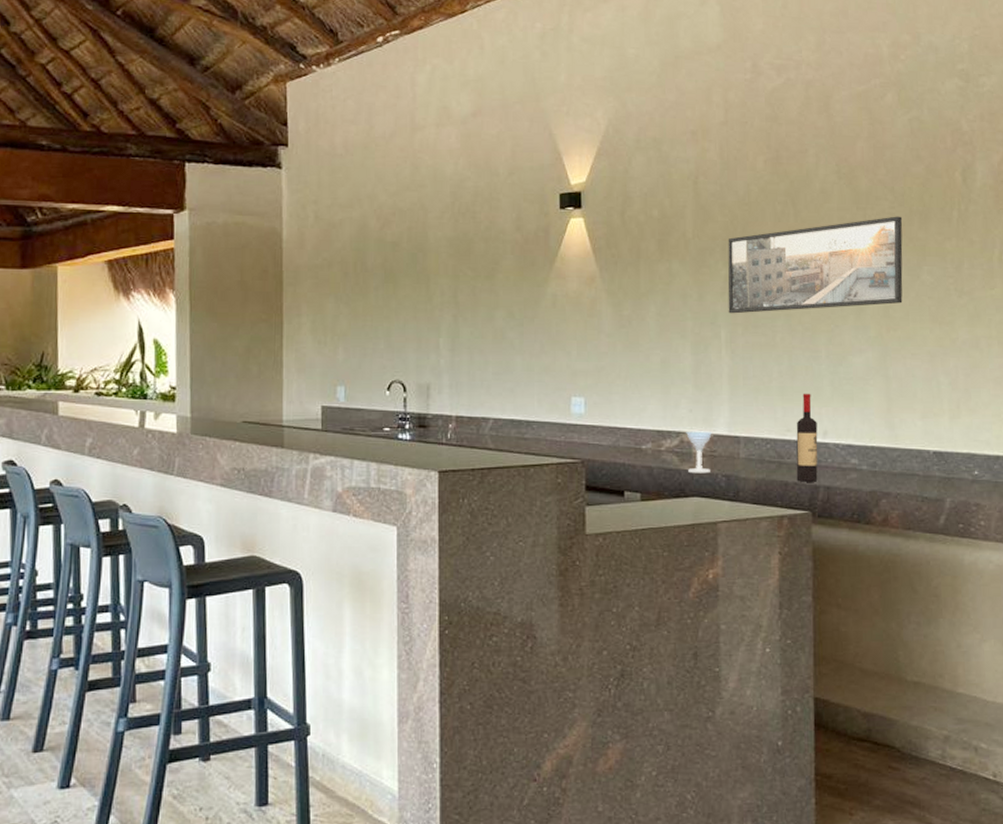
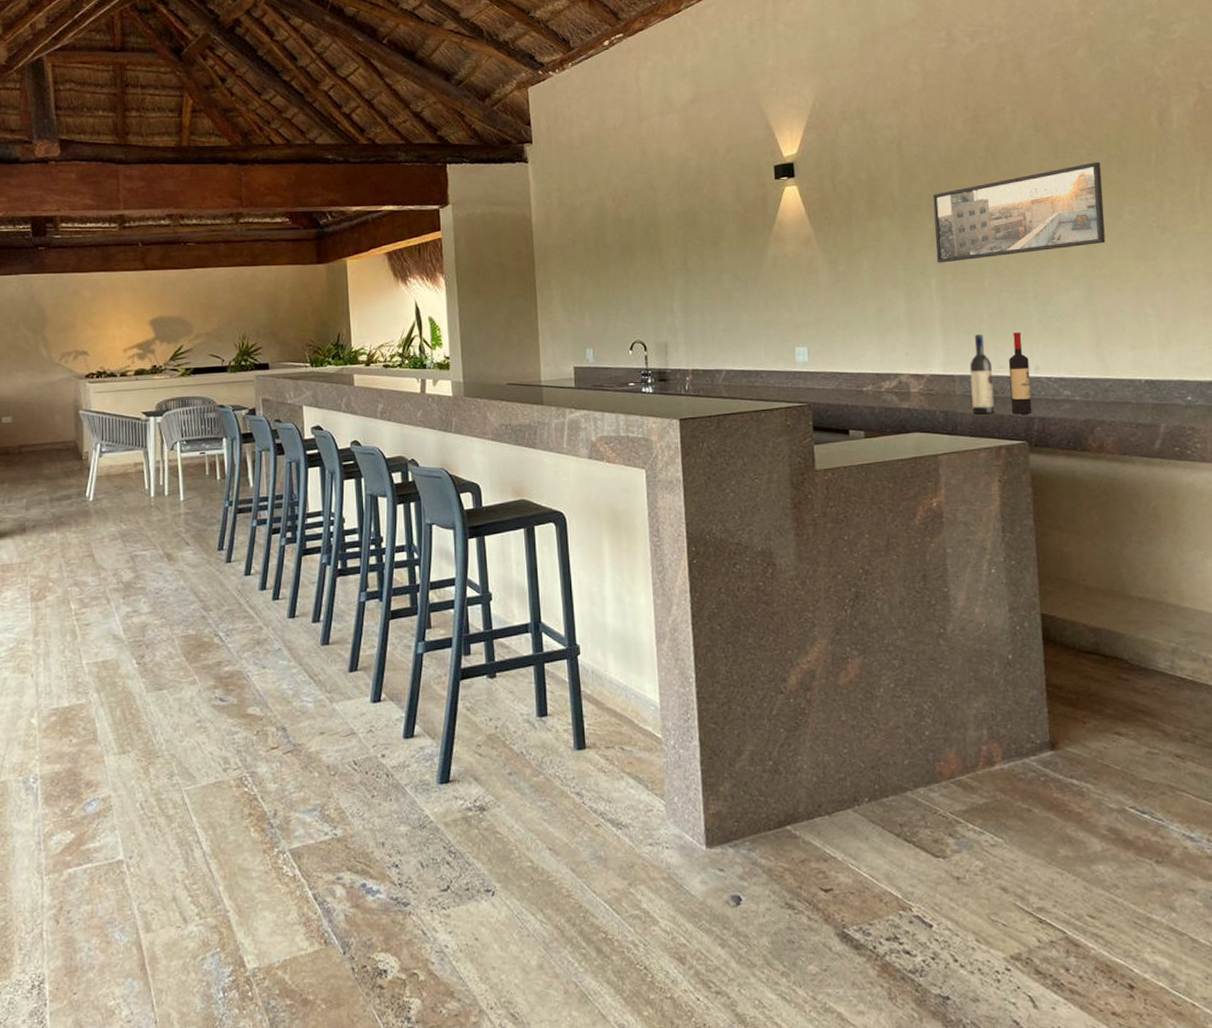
cocktail glass: present [686,431,713,474] -> none [904,371,929,411]
wine bottle: none [755,393,780,479] -> present [969,334,995,414]

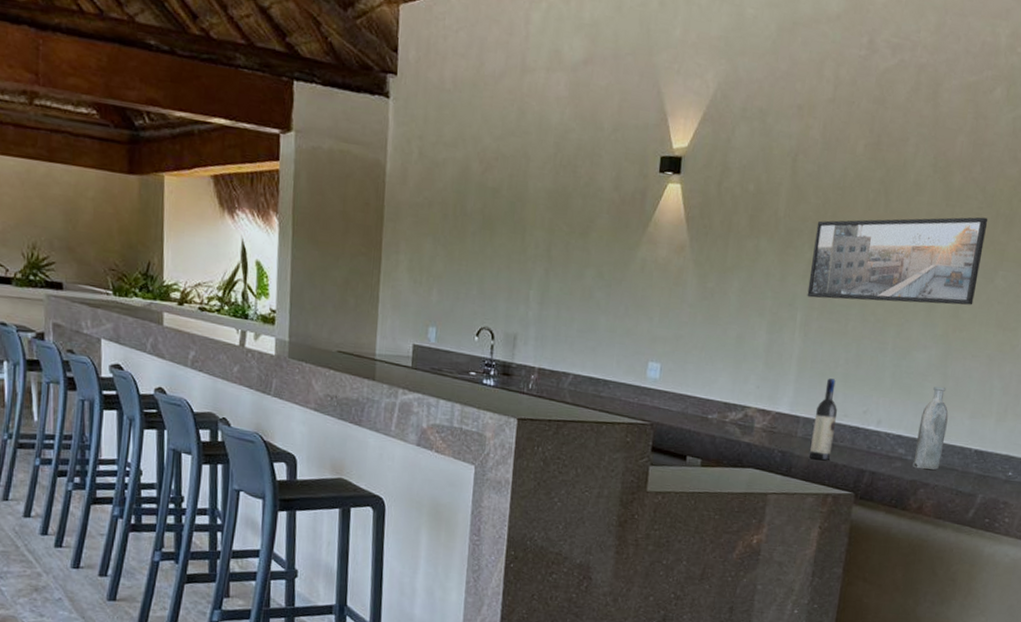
wine bottle: present [1008,331,1032,414] -> none [845,382,873,466]
bottle: none [1079,325,1112,408] -> present [912,386,949,470]

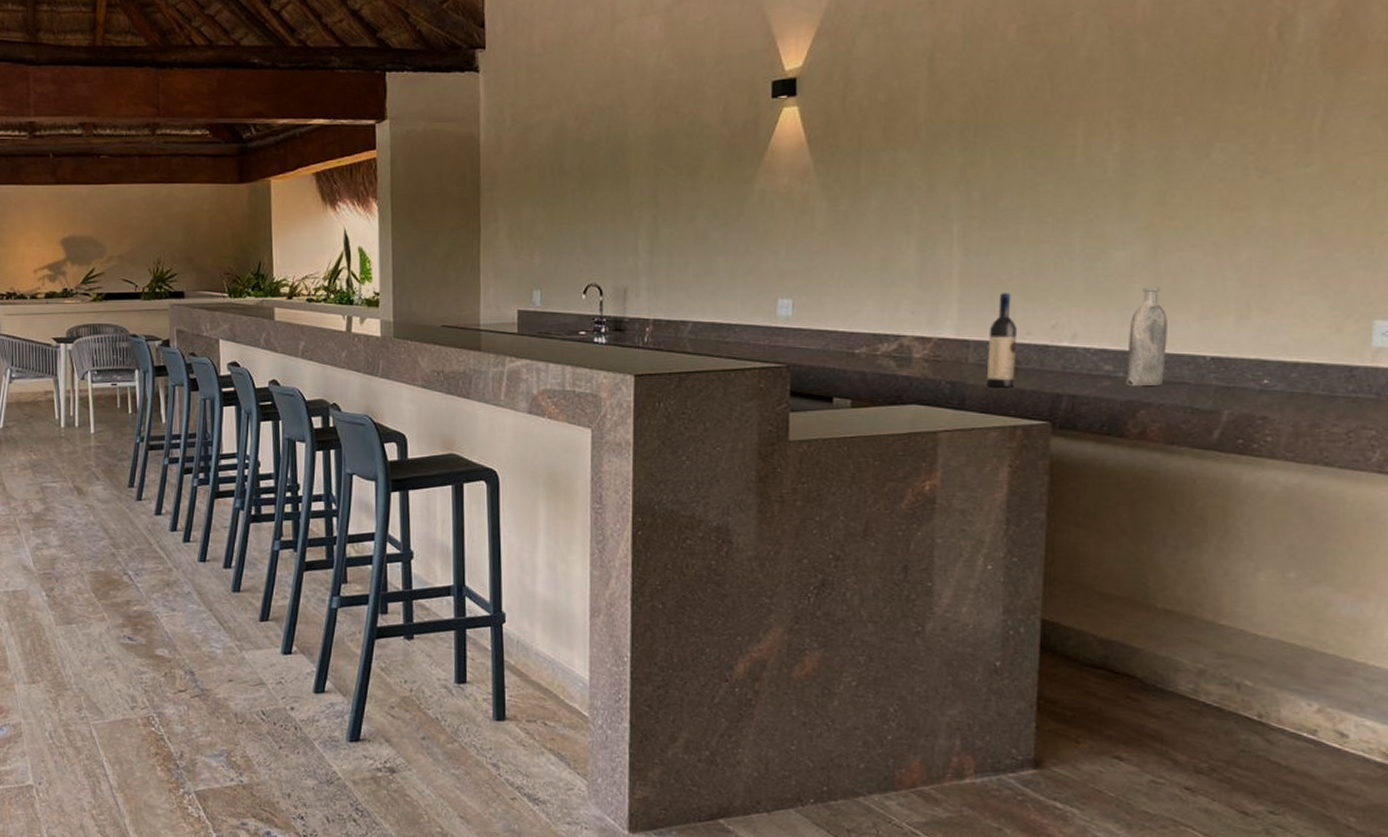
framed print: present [807,217,988,305] -> none [963,84,1192,206]

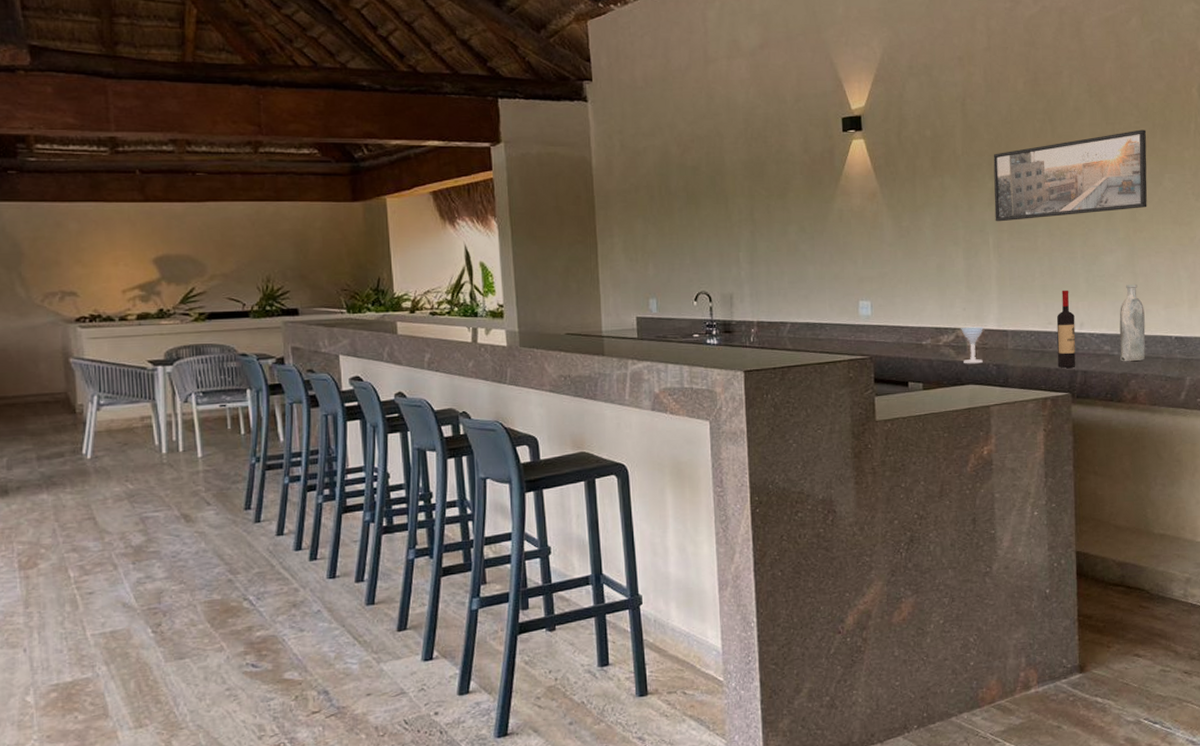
cocktail glass: none [906,334,938,380] -> present [961,326,985,364]
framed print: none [963,84,1192,206] -> present [993,129,1147,222]
wine bottle: present [986,293,1018,387] -> none [1021,291,1043,367]
wine bottle: none [1035,292,1065,390] -> present [1056,290,1076,368]

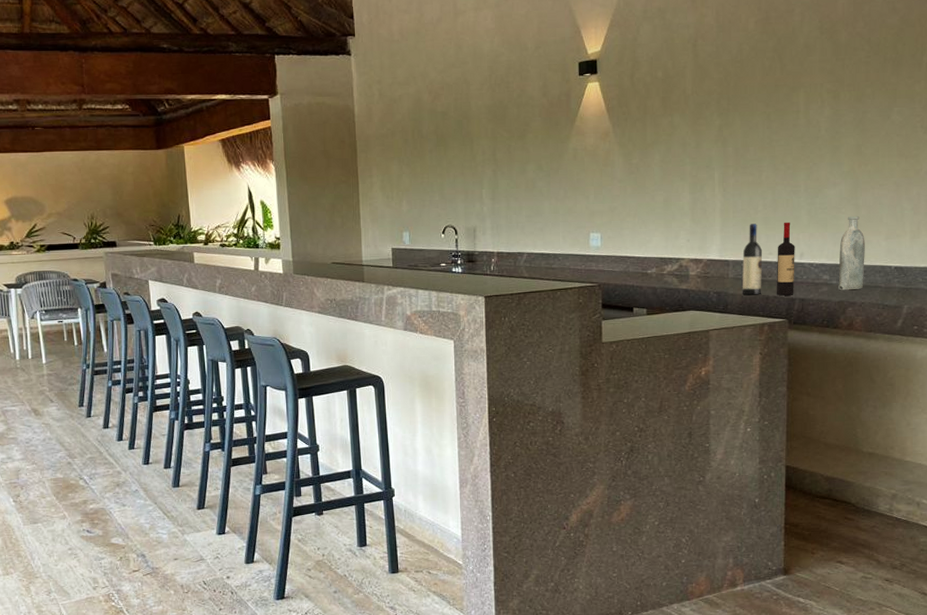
cocktail glass: present [961,326,985,364] -> none [684,257,707,292]
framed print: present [993,129,1147,222] -> none [721,64,877,158]
wine bottle: none [1021,291,1043,367] -> present [742,224,763,295]

